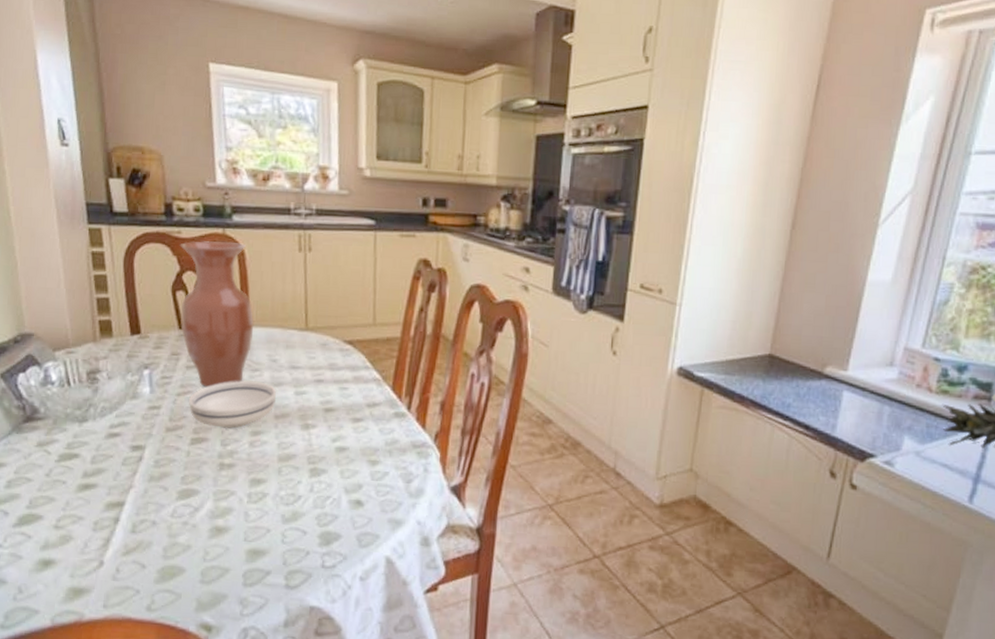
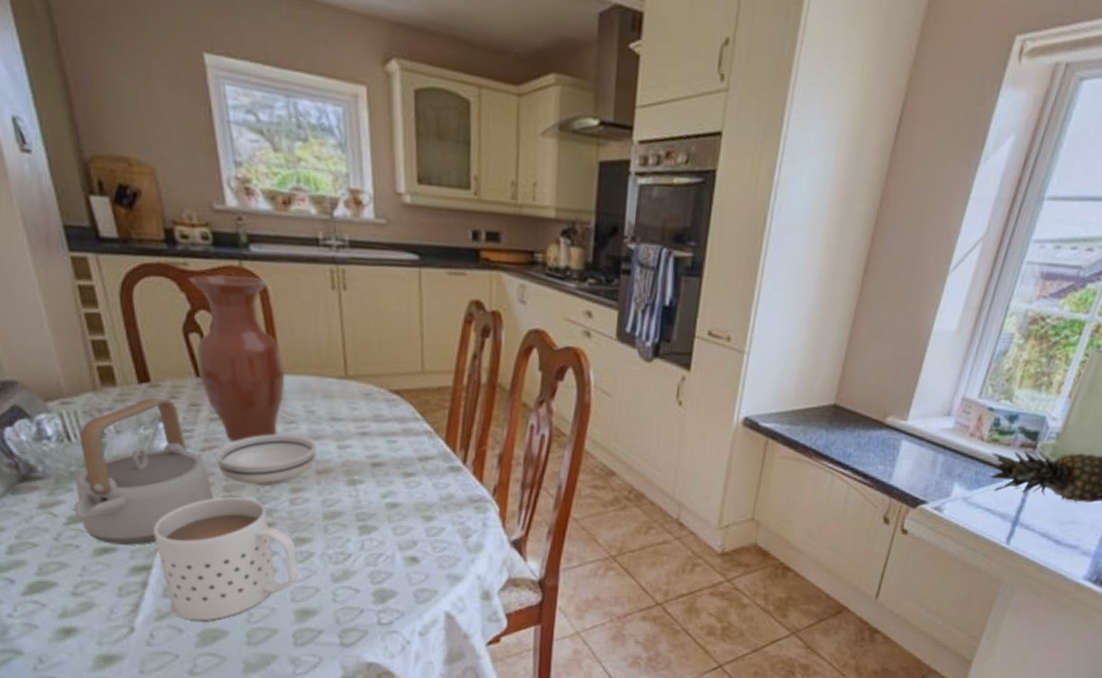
teapot: none [65,348,184,482] -> present [73,398,214,545]
mug: none [129,438,253,558] -> present [153,497,298,621]

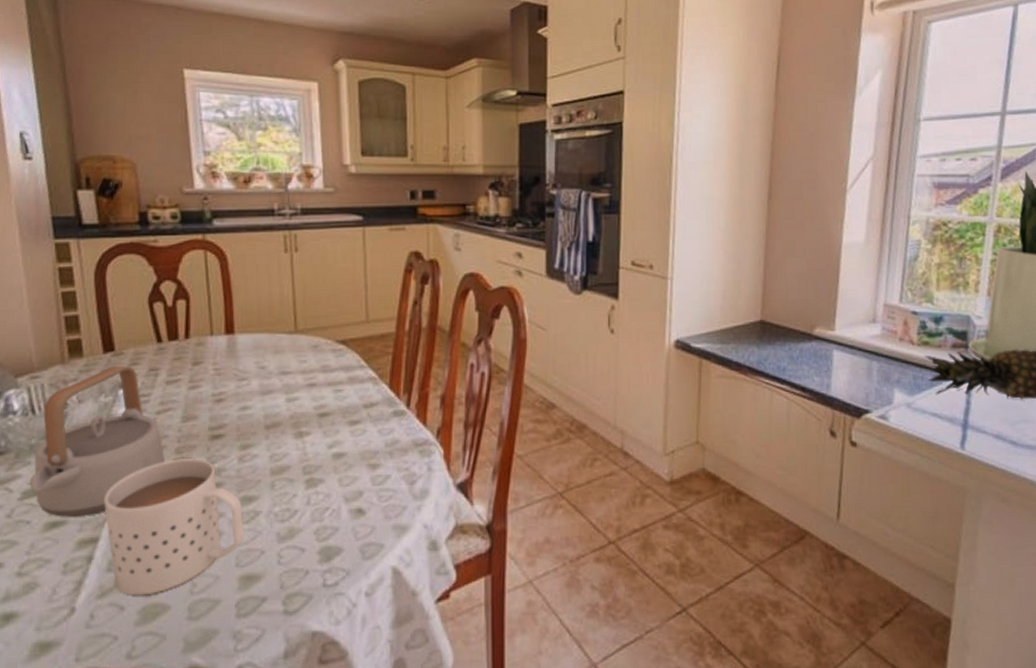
vase: present [187,275,285,442] -> none [156,248,240,403]
bowl: present [215,433,316,486] -> none [169,391,266,445]

